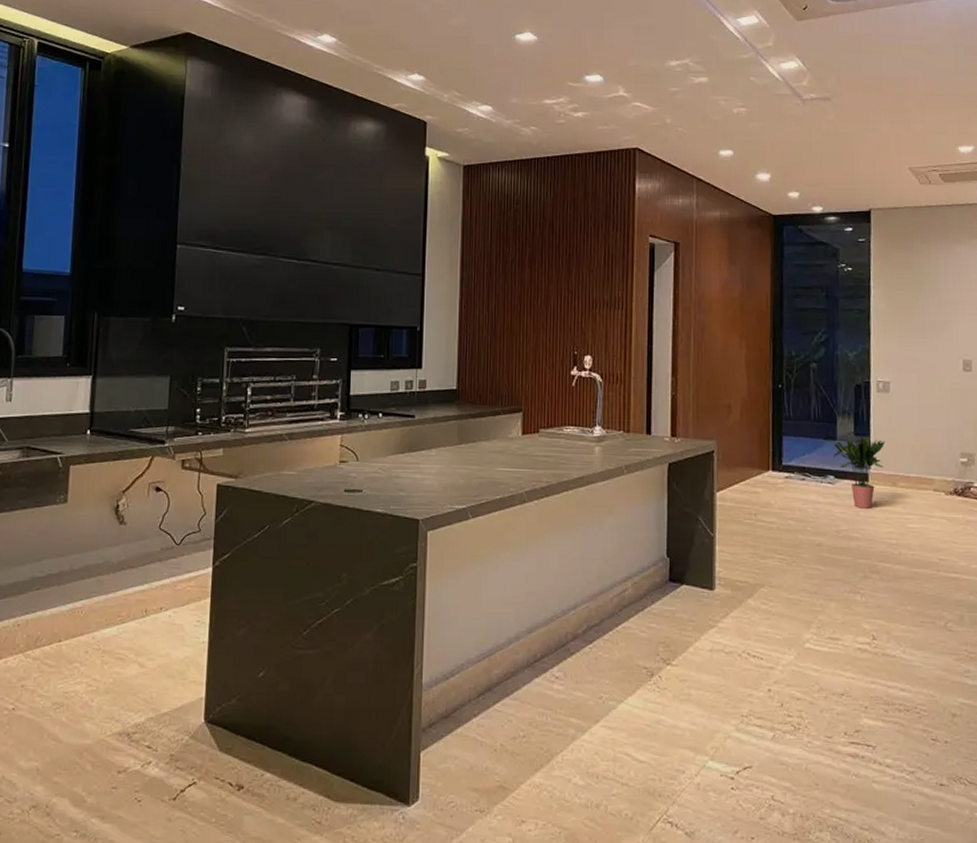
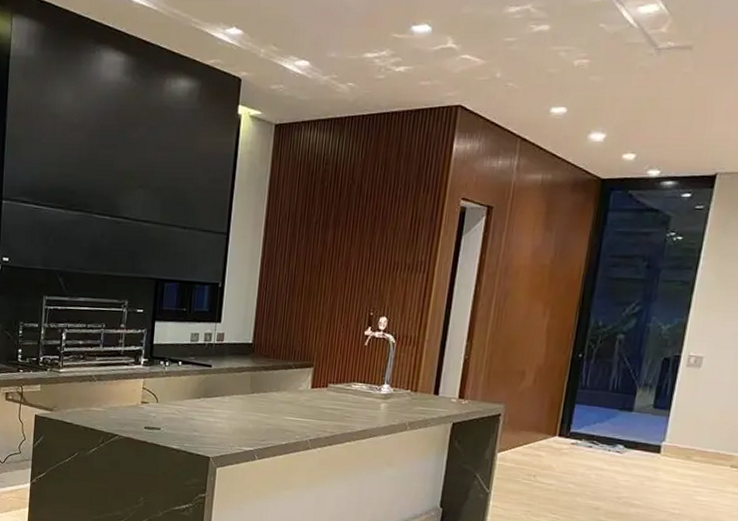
potted plant: present [834,435,886,509] -> none [627,408,687,479]

